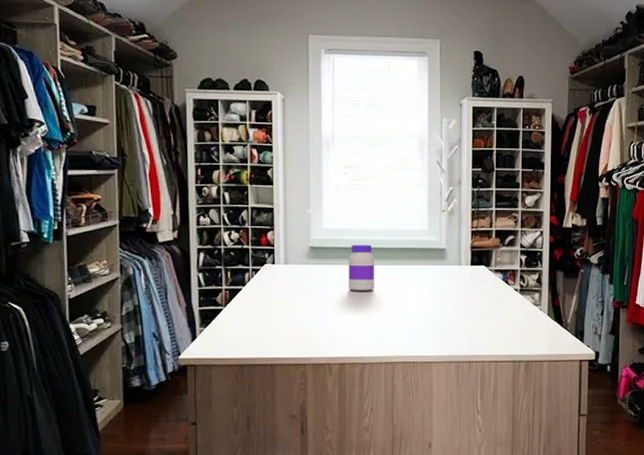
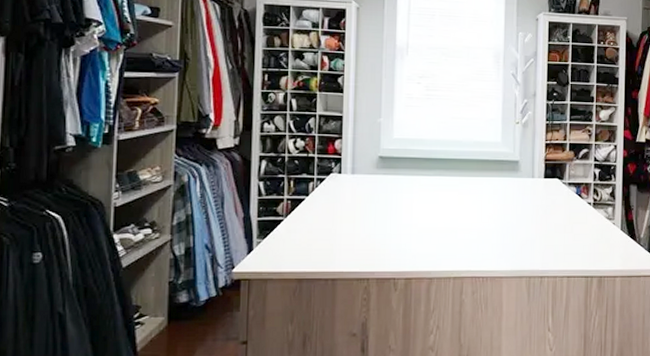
jar: present [349,244,375,291] -> none [418,154,447,203]

